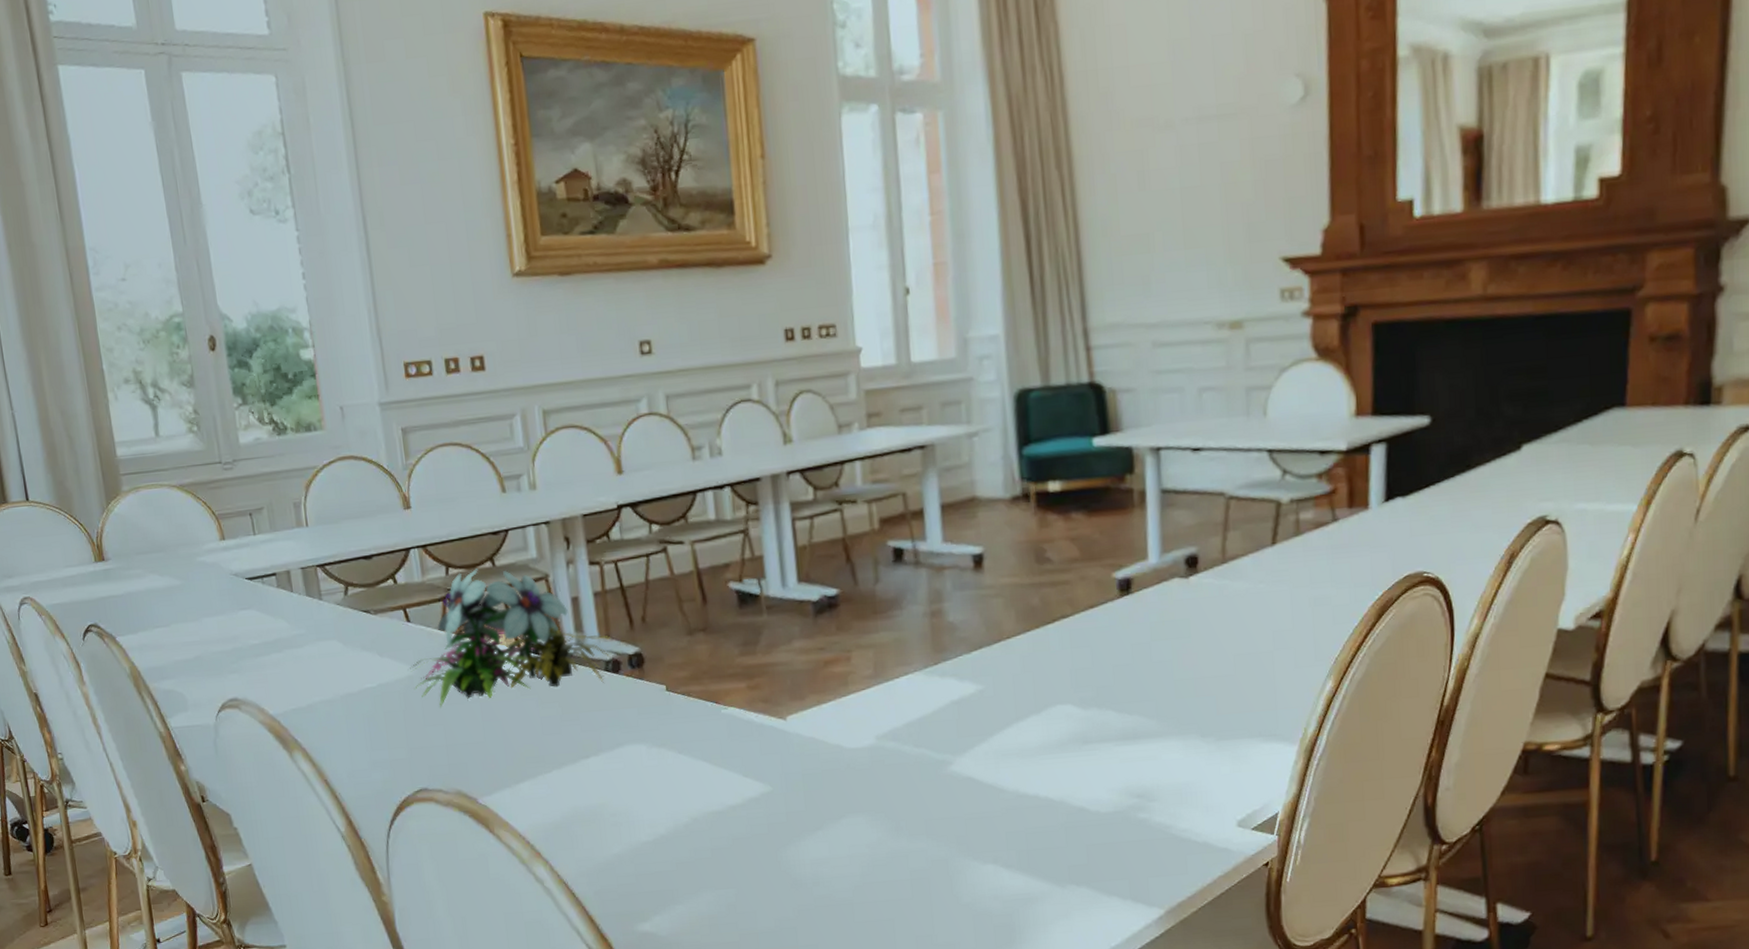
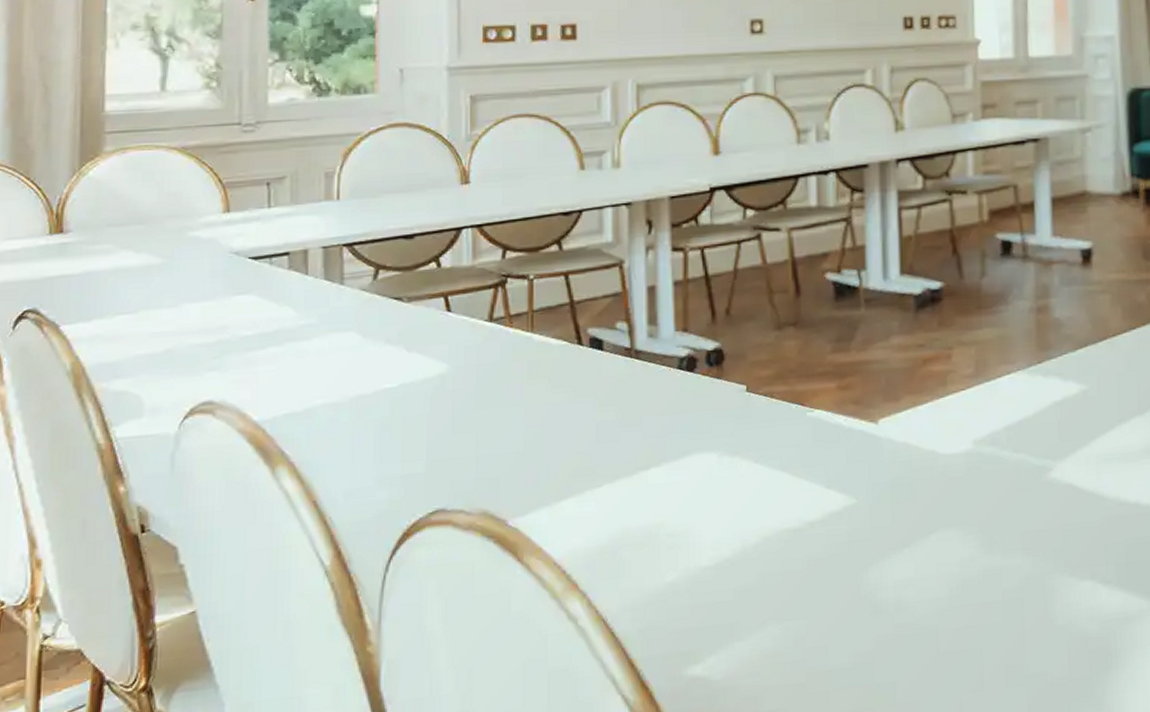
flower arrangement: present [410,568,611,707] -> none [443,252,689,411]

